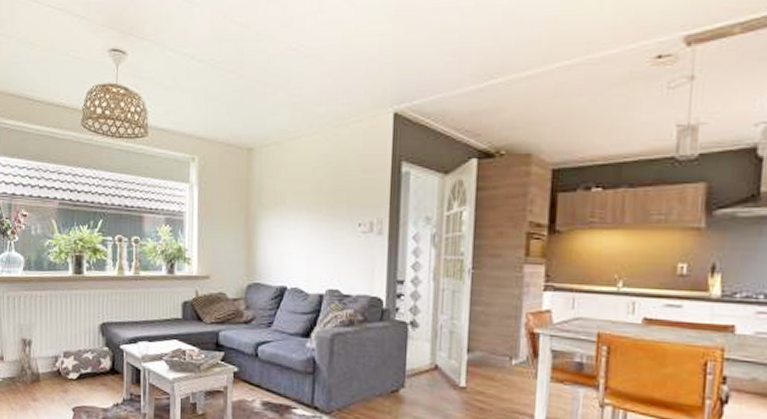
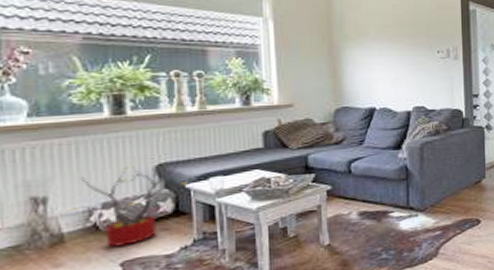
decorative plant: none [38,320,121,394] -> present [60,159,187,248]

